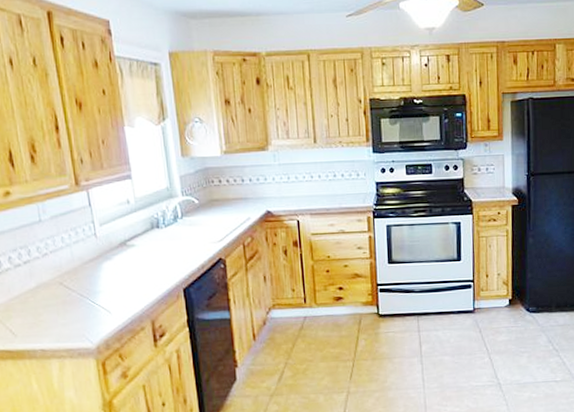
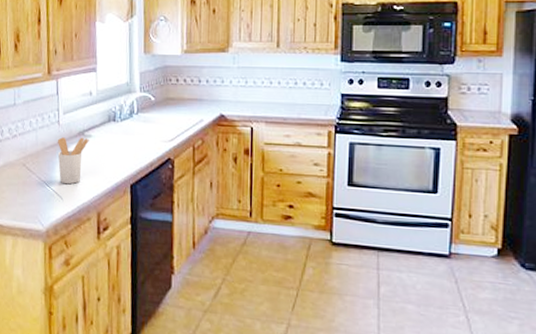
utensil holder: none [97,247,133,298] -> present [57,137,89,184]

